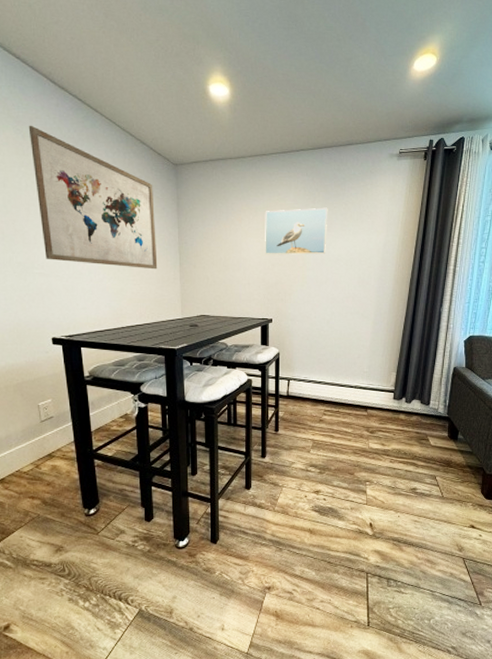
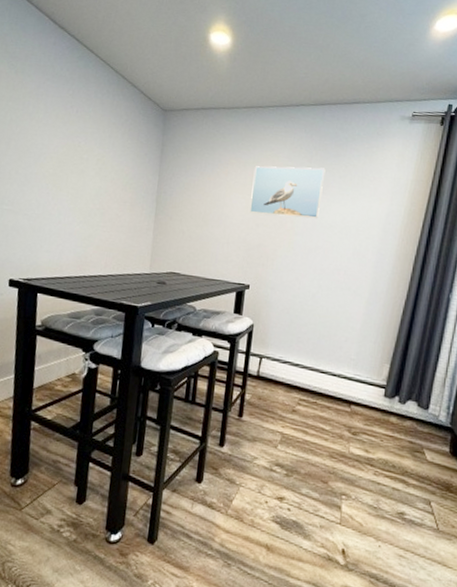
wall art: present [28,125,158,270] -> none [17,61,139,218]

